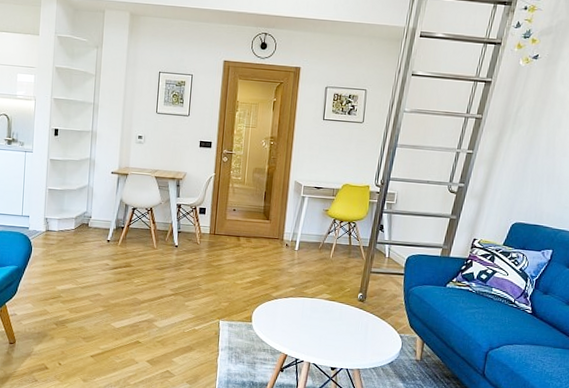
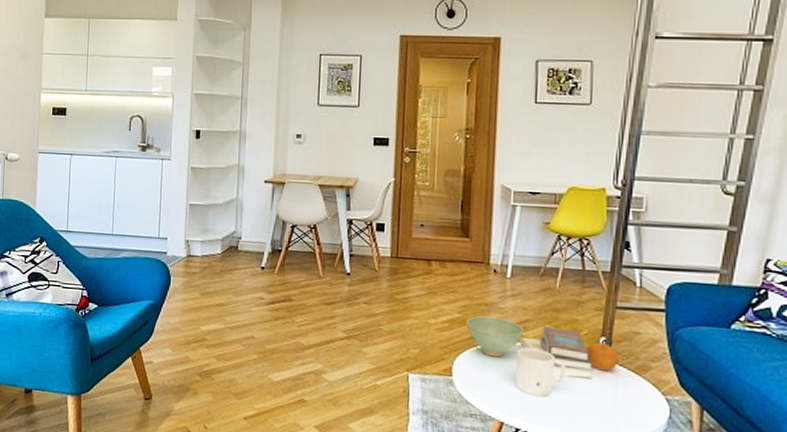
bowl: none [264,278,306,308] -> present [466,316,524,358]
mug: none [297,300,334,336] -> present [515,347,566,397]
books: none [301,286,353,324] -> present [519,326,594,381]
fruit: none [348,297,371,317] -> present [586,342,619,371]

